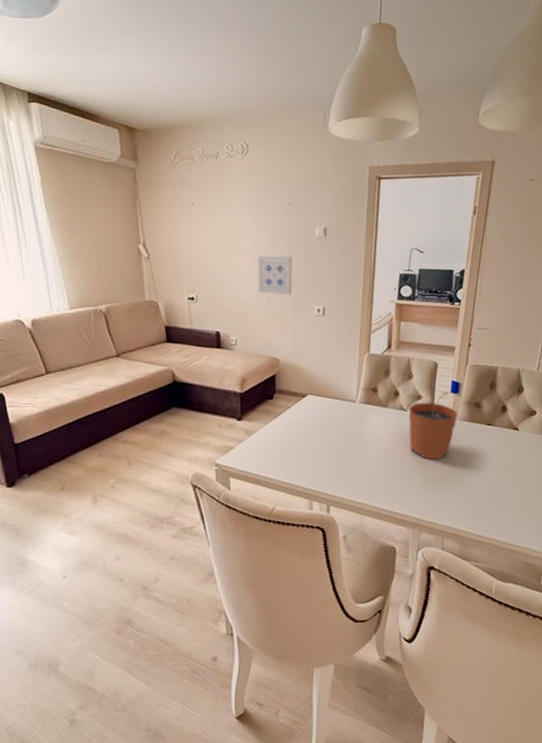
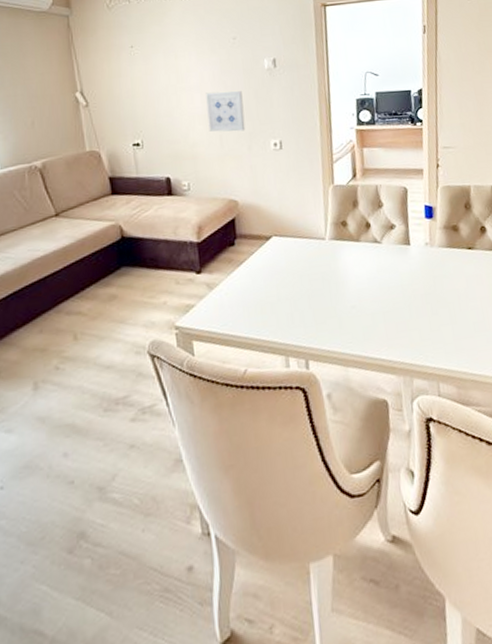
plant pot: present [408,392,458,460] -> none [382,217,436,295]

